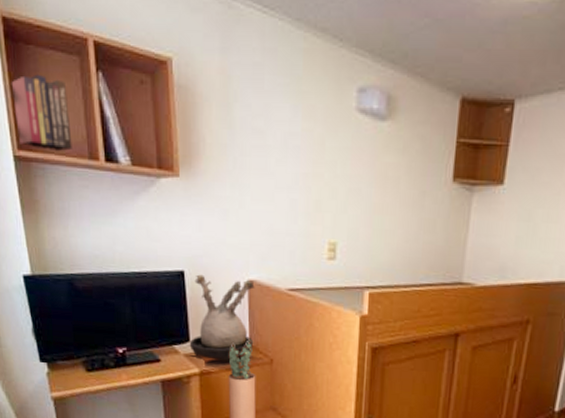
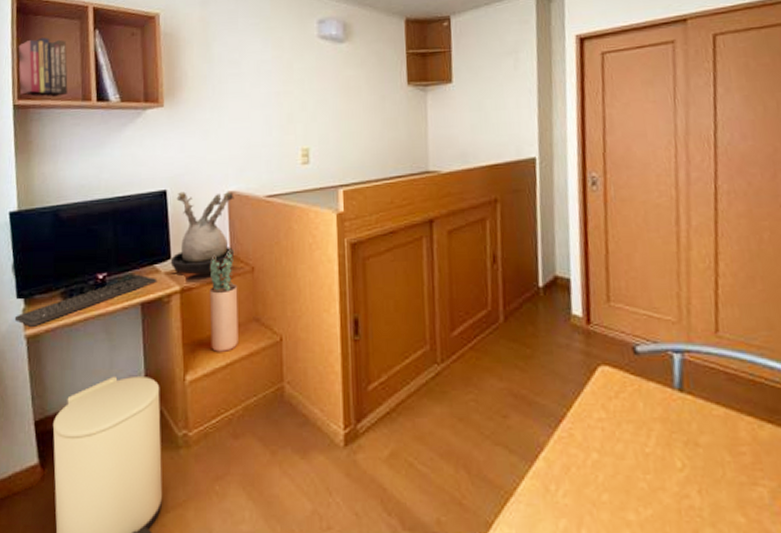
computer keyboard: none [39,354,177,390] -> present [14,275,157,327]

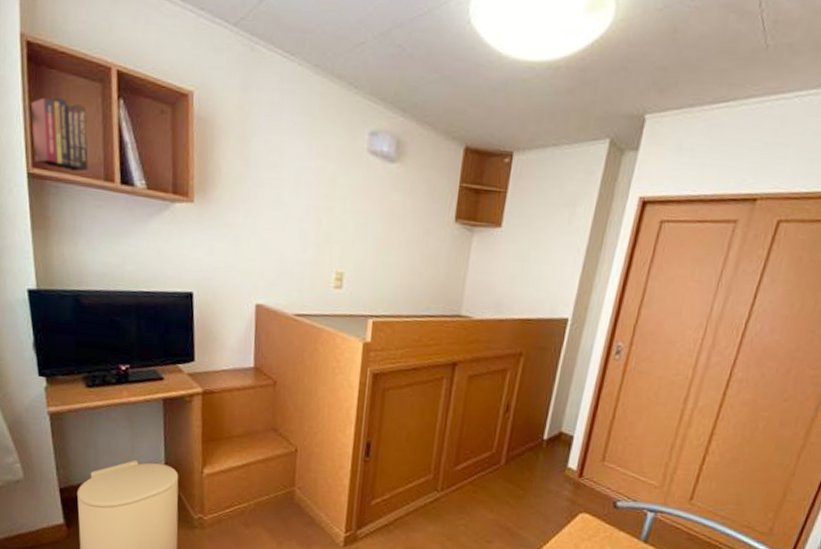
computer keyboard: present [14,275,157,327] -> none [37,372,180,405]
plant: present [170,191,235,276] -> none [193,296,262,383]
vase: present [209,245,238,352] -> none [229,357,259,454]

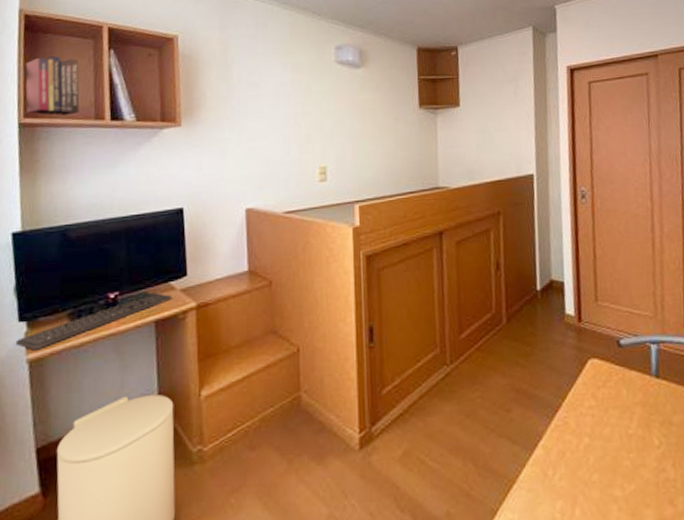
computer keyboard: none [37,372,180,405] -> present [15,293,173,351]

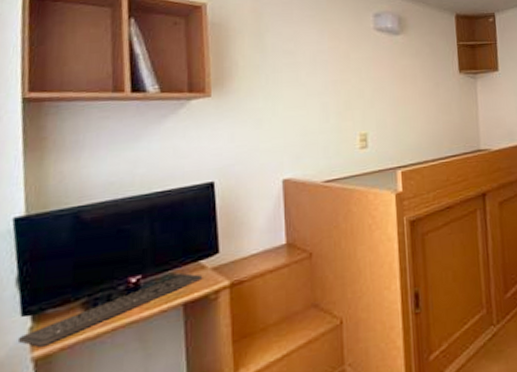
books: present [25,55,80,117] -> none [30,24,95,90]

